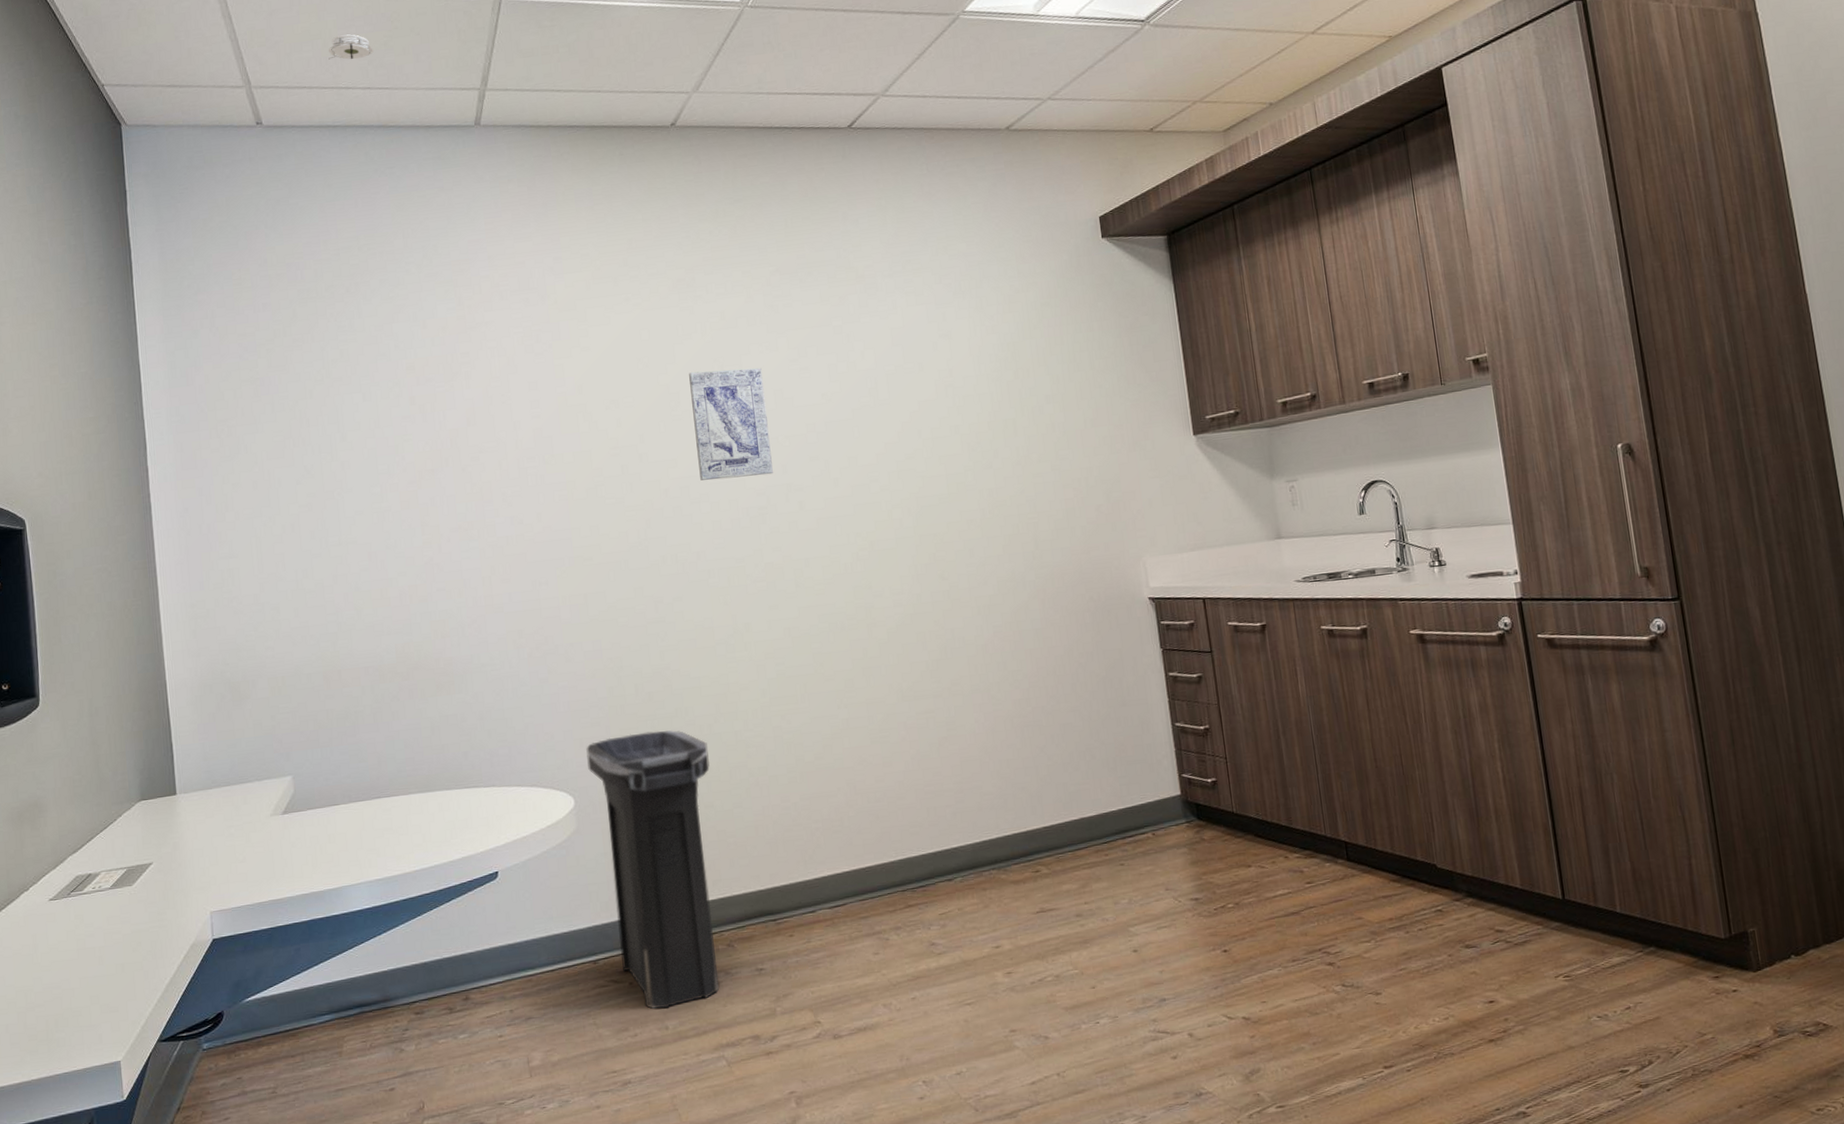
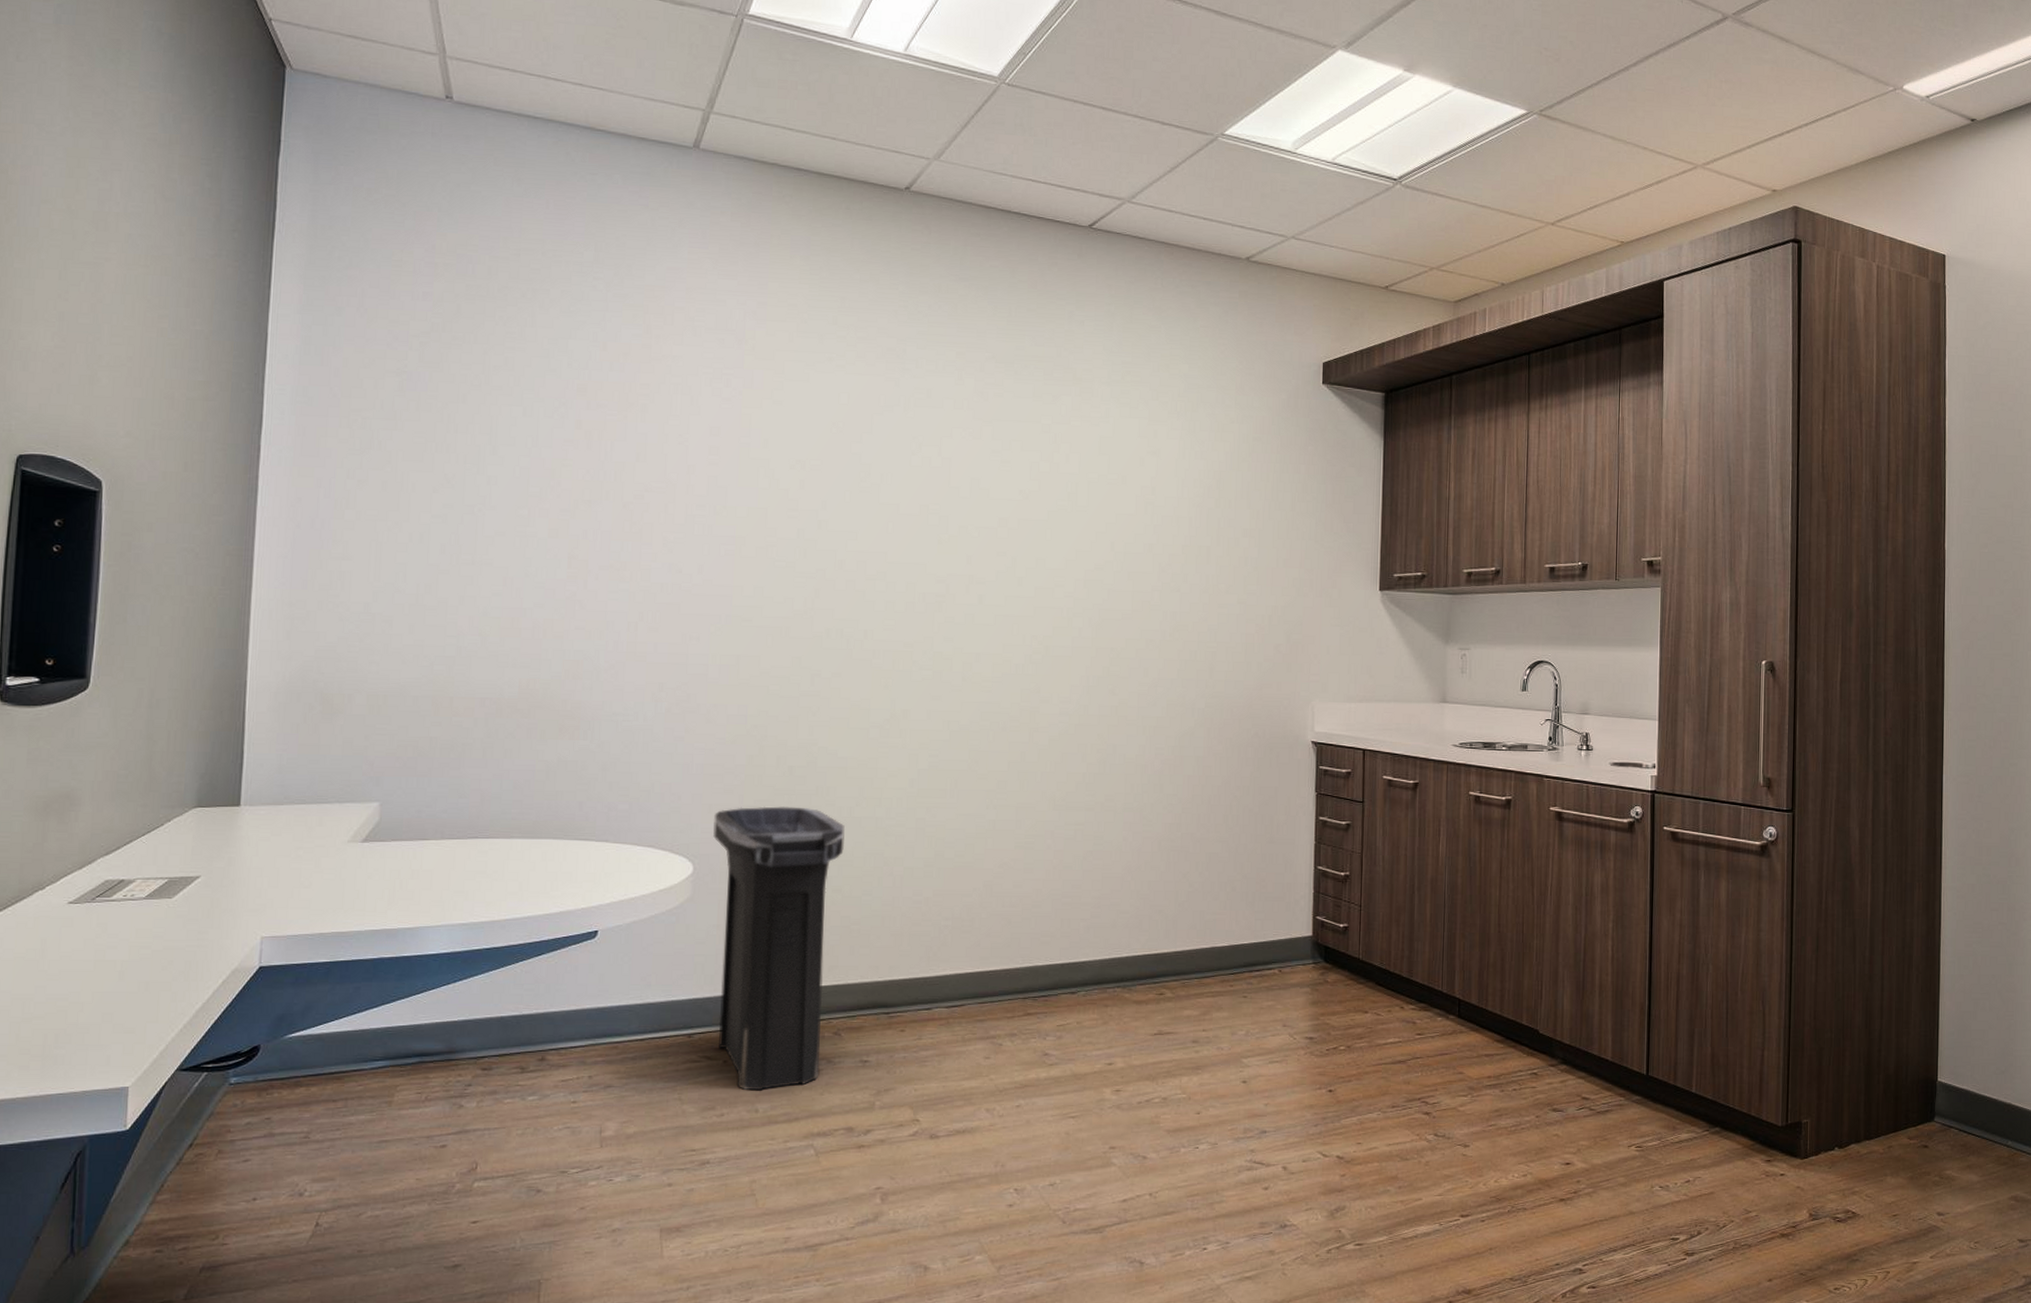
smoke detector: present [328,34,373,60] -> none [540,21,592,51]
wall art: present [689,368,773,481] -> none [879,446,961,563]

